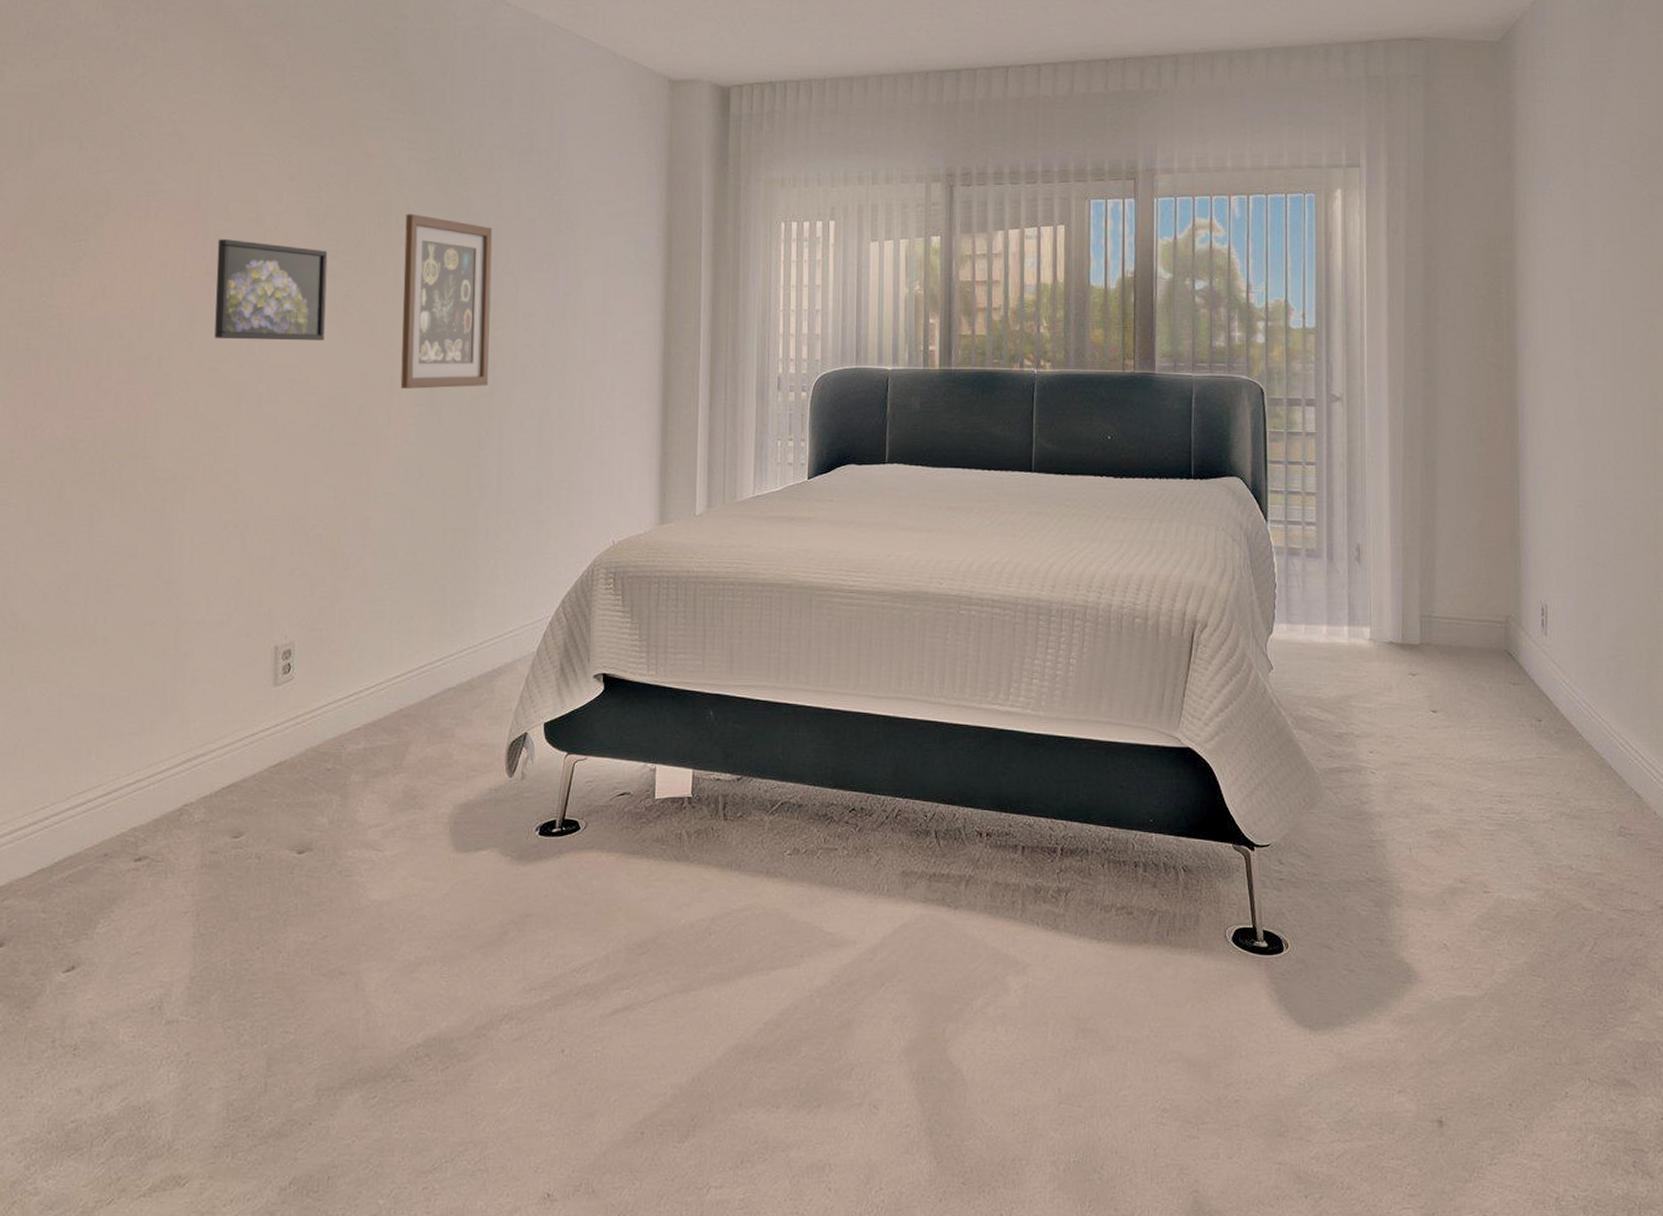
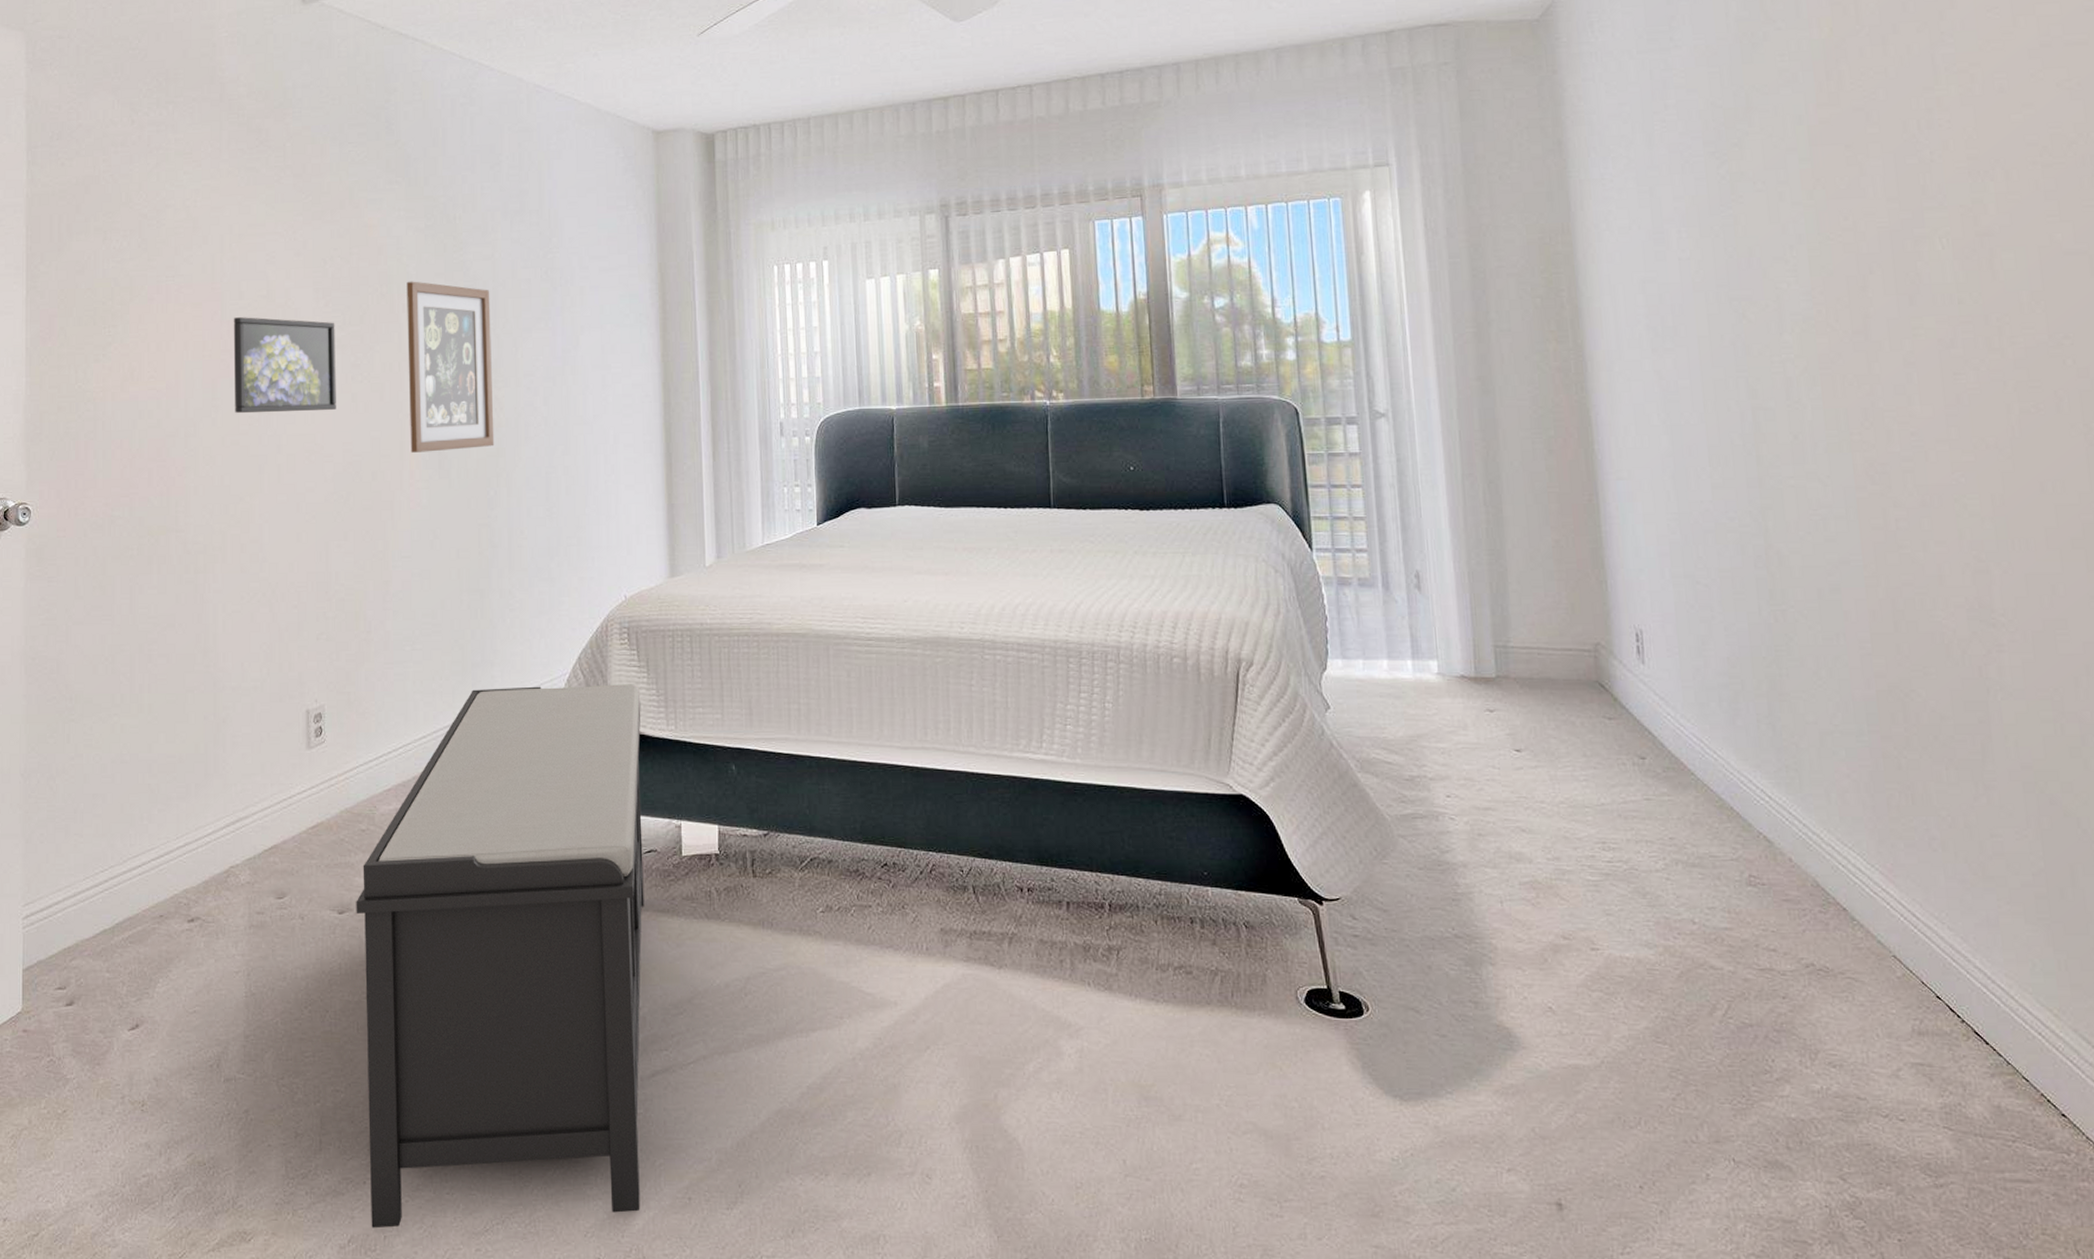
bench: none [315,628,623,1169] -> present [356,684,644,1229]

